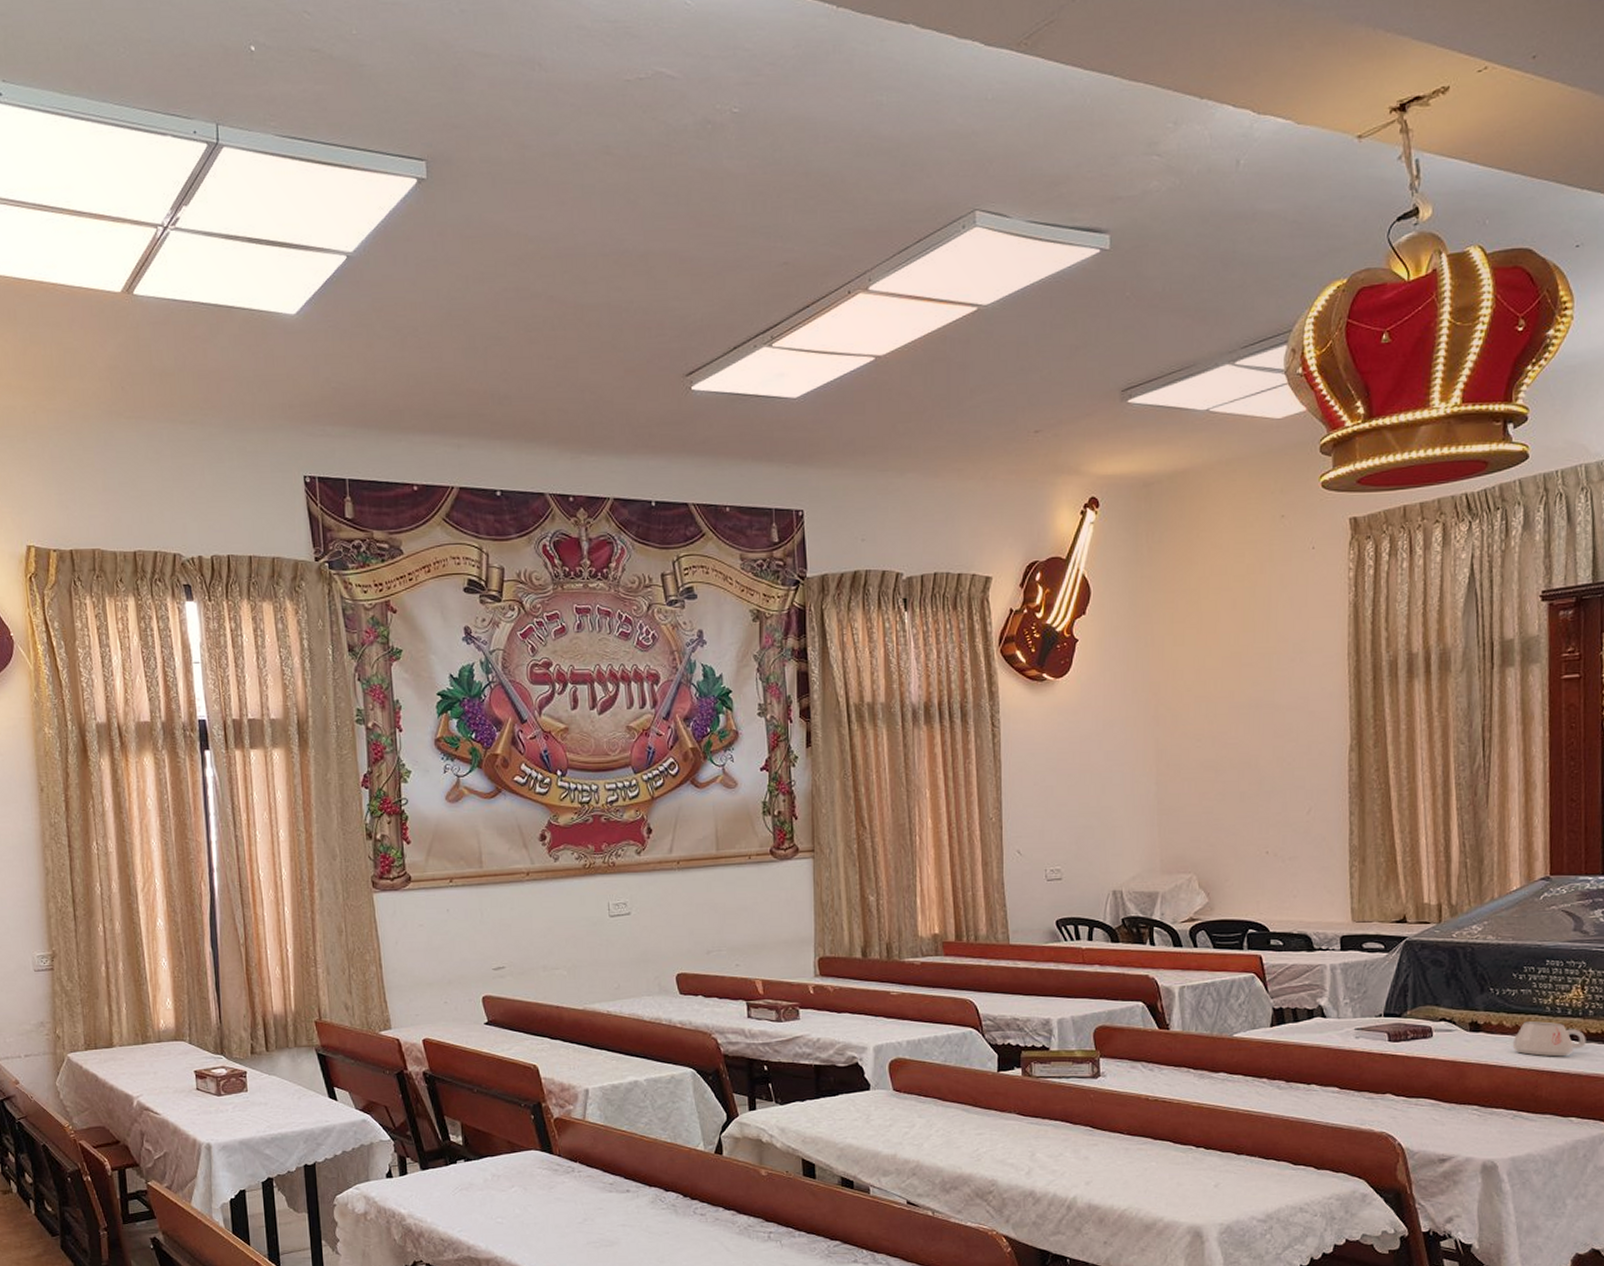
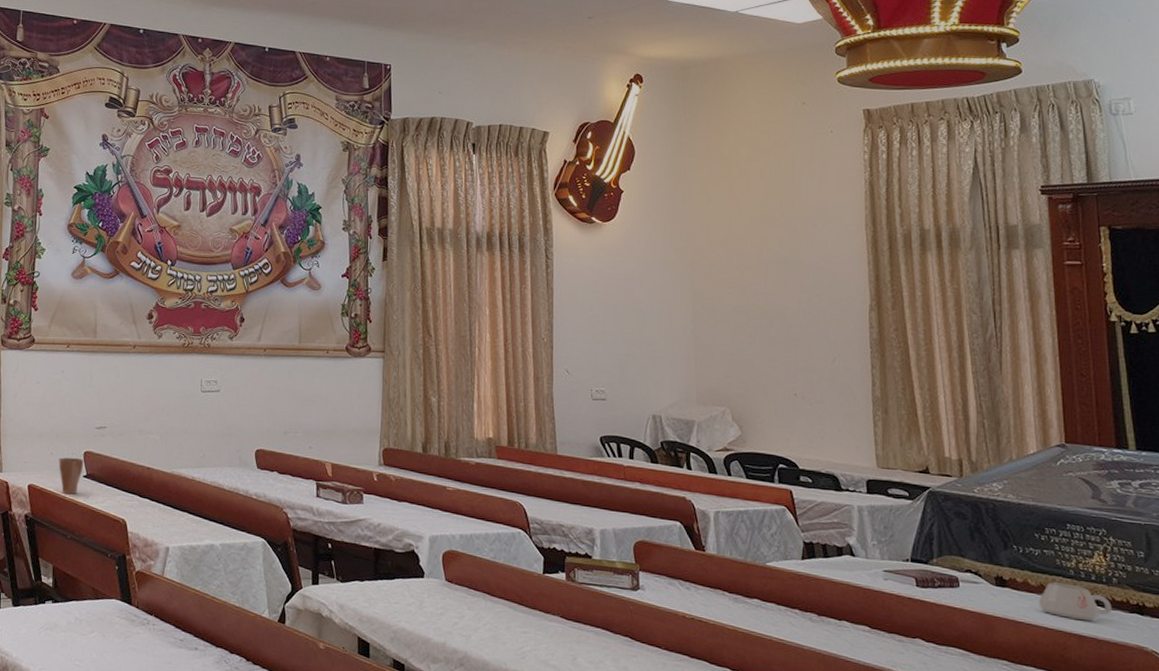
cup: none [454,1004,483,1044] -> present [58,457,84,494]

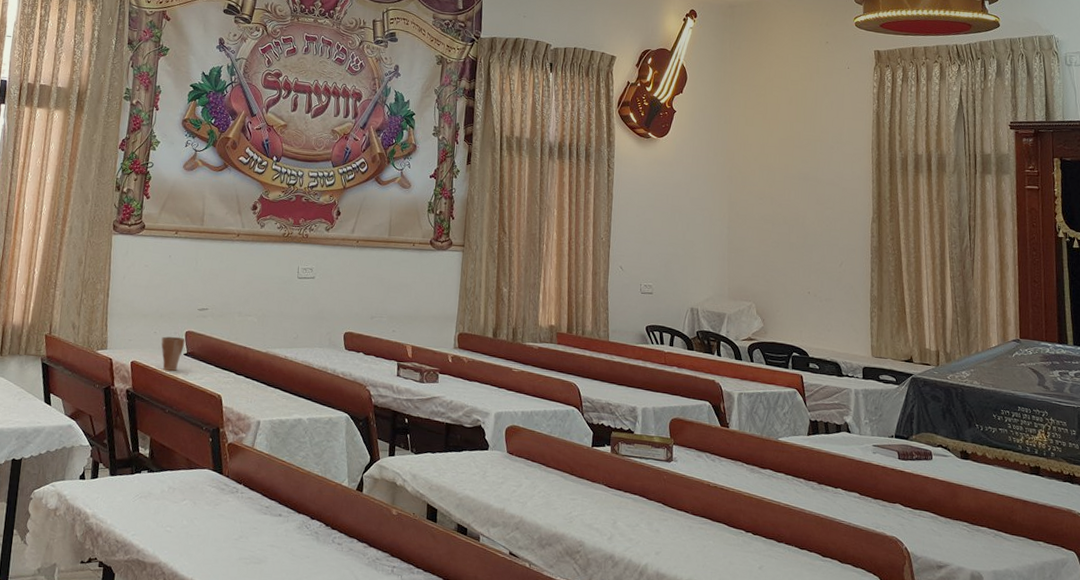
cup: present [1038,582,1112,622] -> none [993,455,1050,489]

